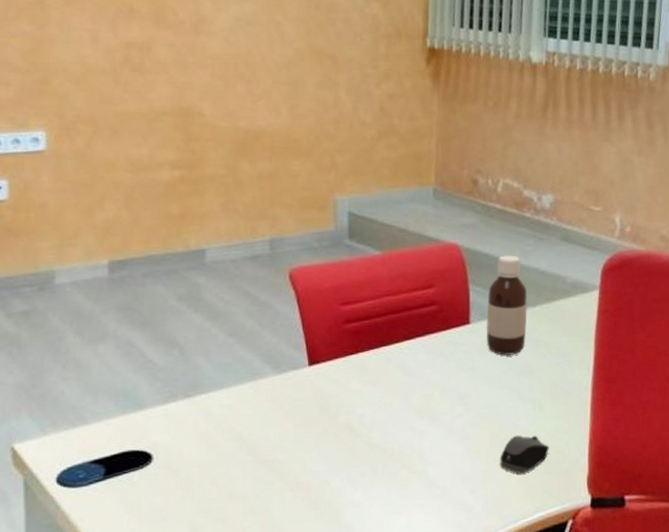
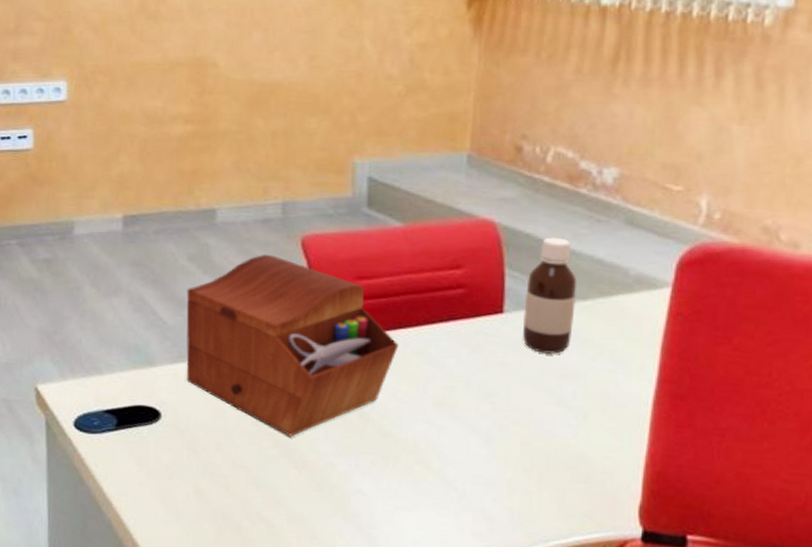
sewing box: none [177,288,382,461] -> present [186,254,399,437]
computer mouse: present [500,435,549,474] -> none [530,445,593,490]

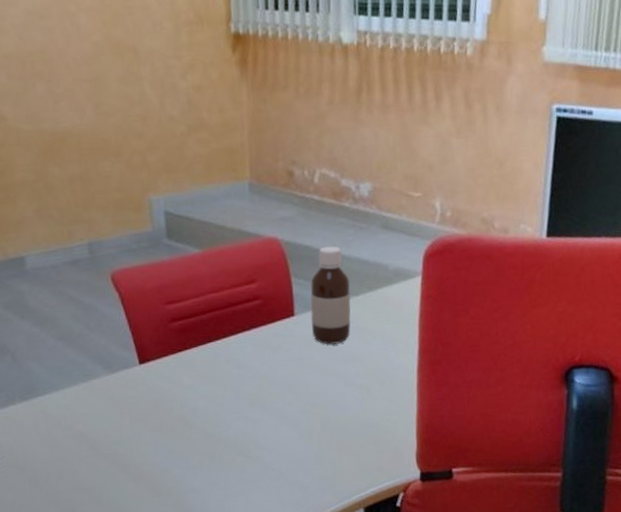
sewing box: present [186,254,399,437] -> none [6,292,211,454]

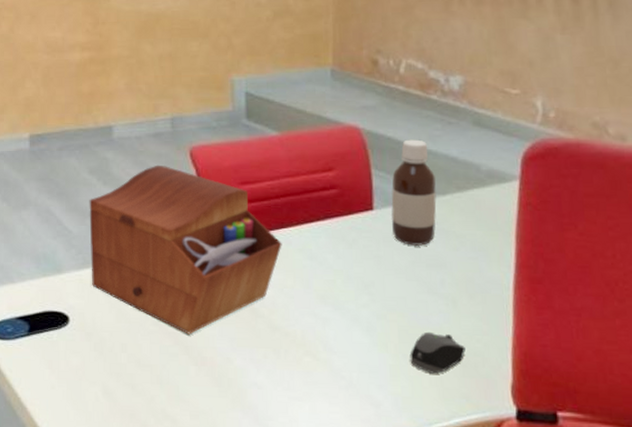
sewing box: none [6,292,211,454] -> present [89,165,282,335]
computer mouse: none [331,418,378,454] -> present [409,331,465,374]

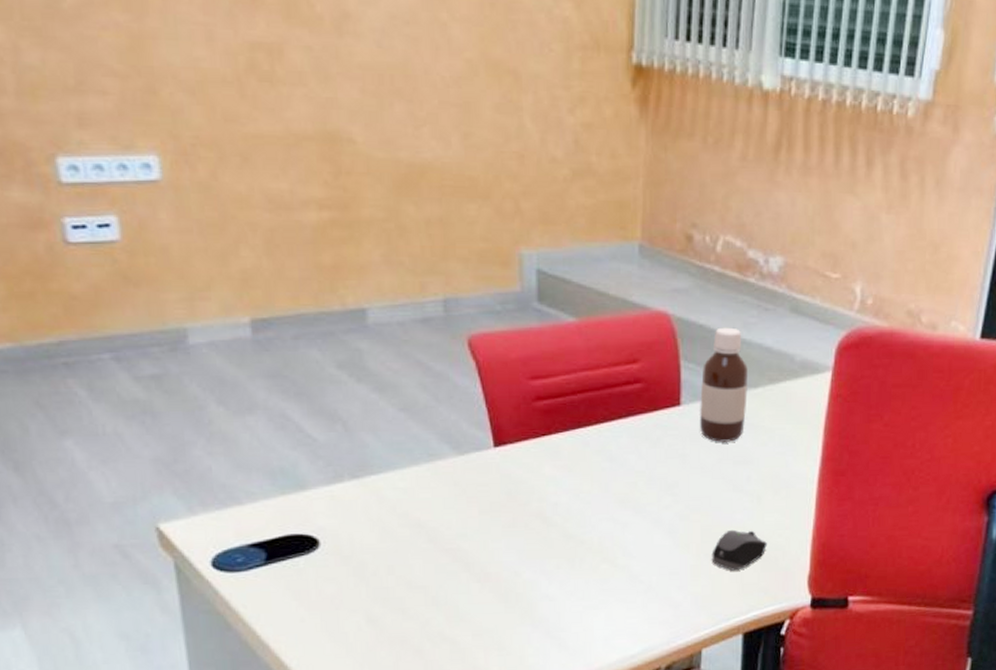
sewing box: present [89,165,282,335] -> none [338,357,579,550]

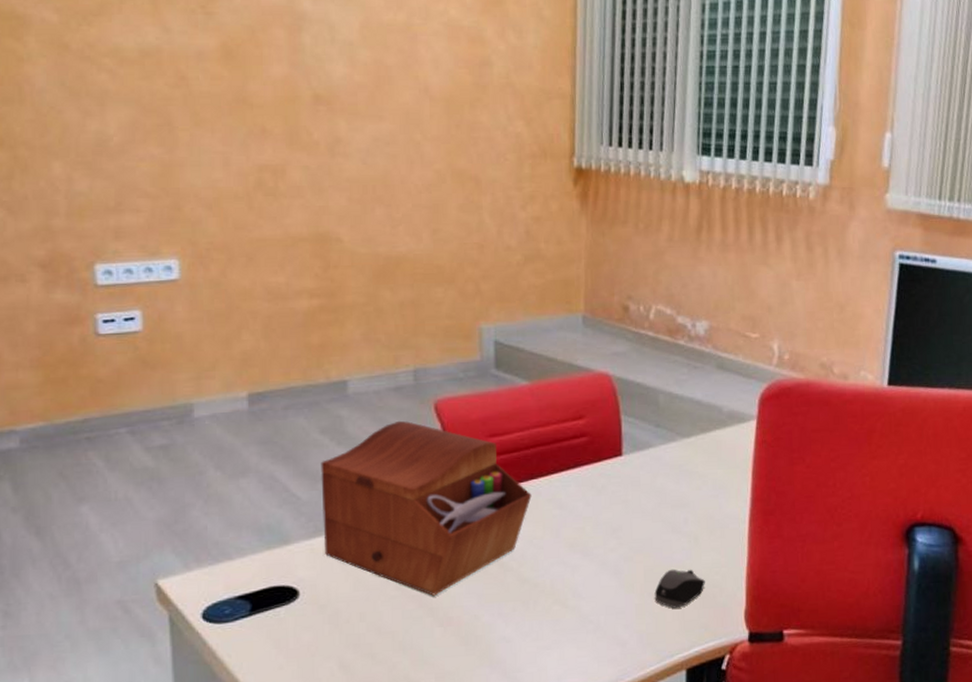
sewing box: none [338,357,579,550] -> present [320,420,532,596]
bottle: present [699,327,748,442] -> none [638,384,682,488]

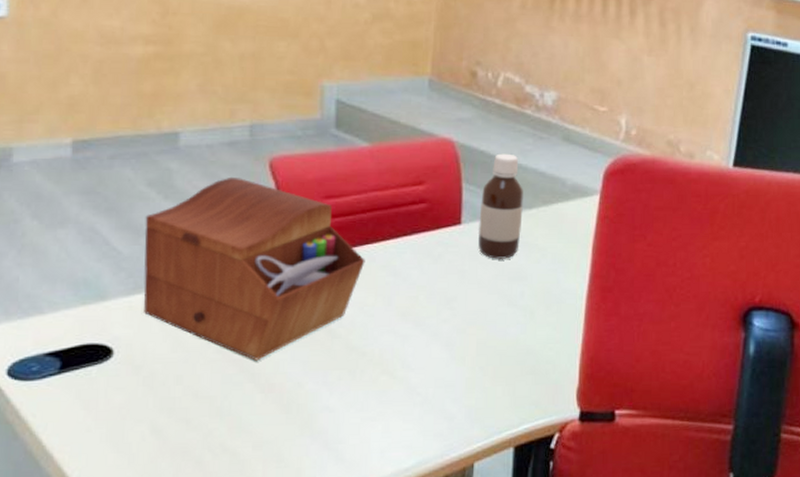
bottle: none [638,384,682,488] -> present [478,153,523,259]
computer mouse: present [654,569,705,609] -> none [486,343,538,384]

